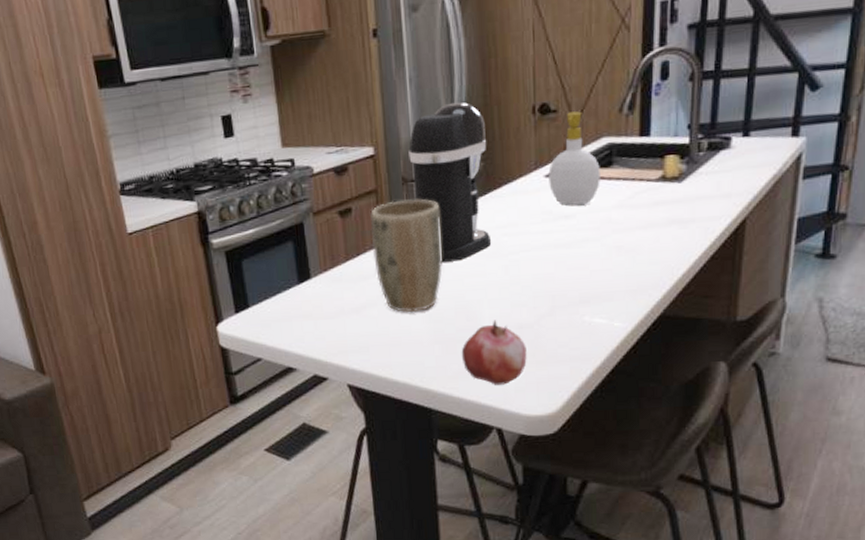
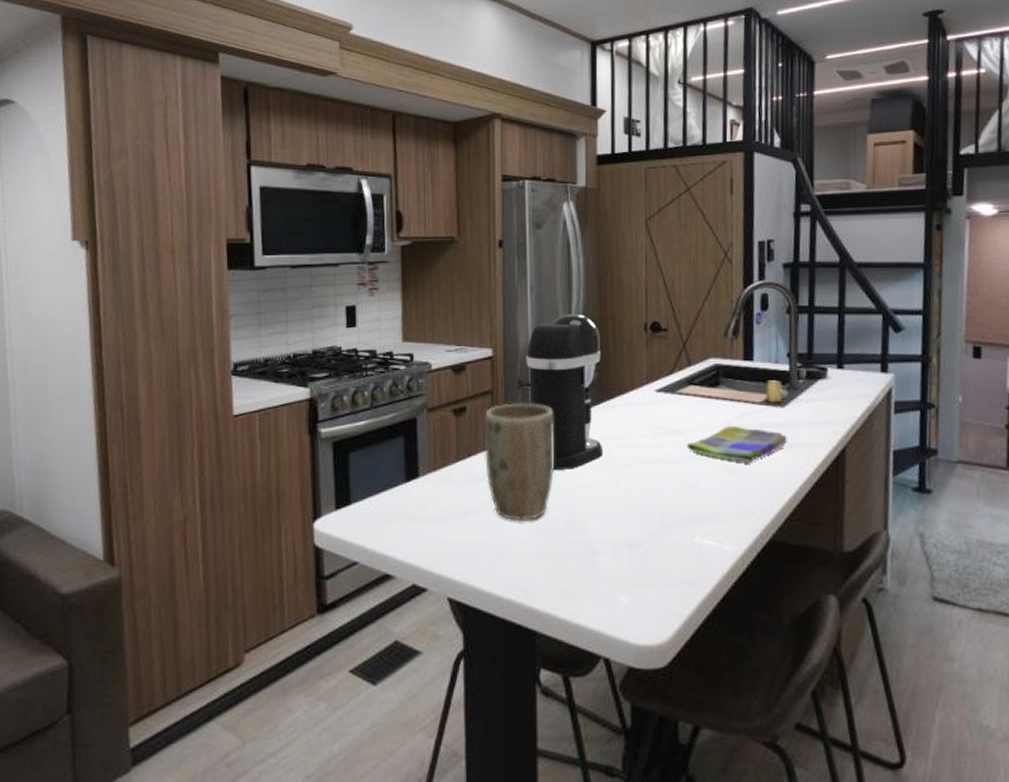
fruit: present [461,320,527,385] -> none [569,535,637,608]
soap bottle: present [548,111,600,205] -> none [659,332,708,421]
dish towel: none [577,205,685,243] -> present [686,425,789,464]

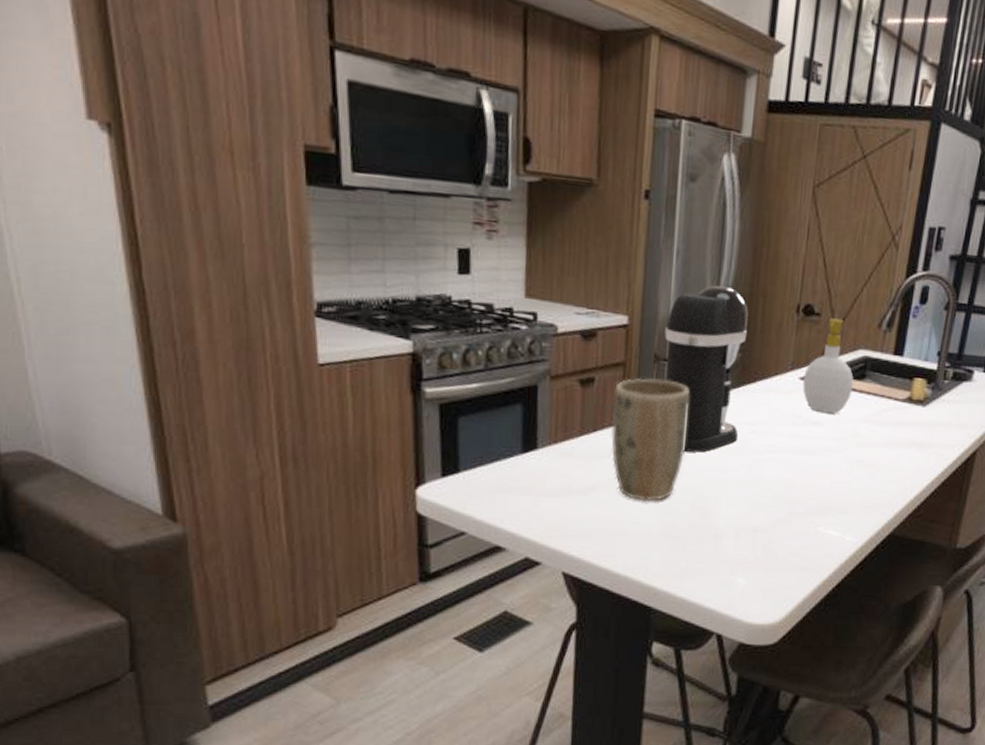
soap bottle: none [659,332,708,421] -> present [802,318,854,413]
dish towel: present [686,425,789,464] -> none [823,420,924,460]

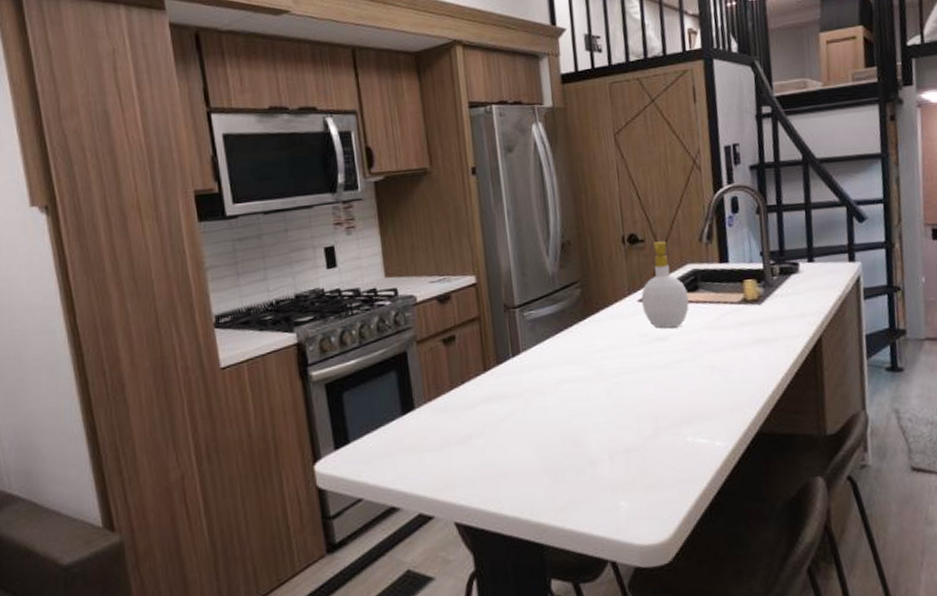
plant pot: present [611,377,690,502] -> none [474,325,547,441]
coffee maker: present [664,285,748,453] -> none [509,233,594,388]

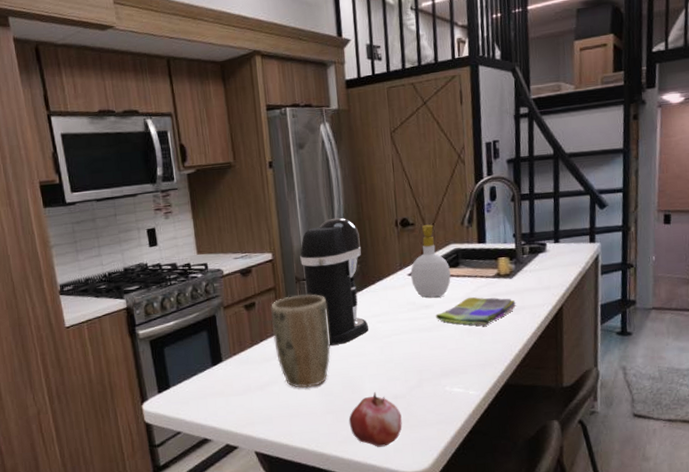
plant pot: none [474,325,547,441] -> present [271,294,331,388]
coffee maker: none [509,233,594,388] -> present [300,217,369,345]
fruit: none [570,444,636,514] -> present [348,392,403,447]
dish towel: none [672,327,768,362] -> present [435,297,517,326]

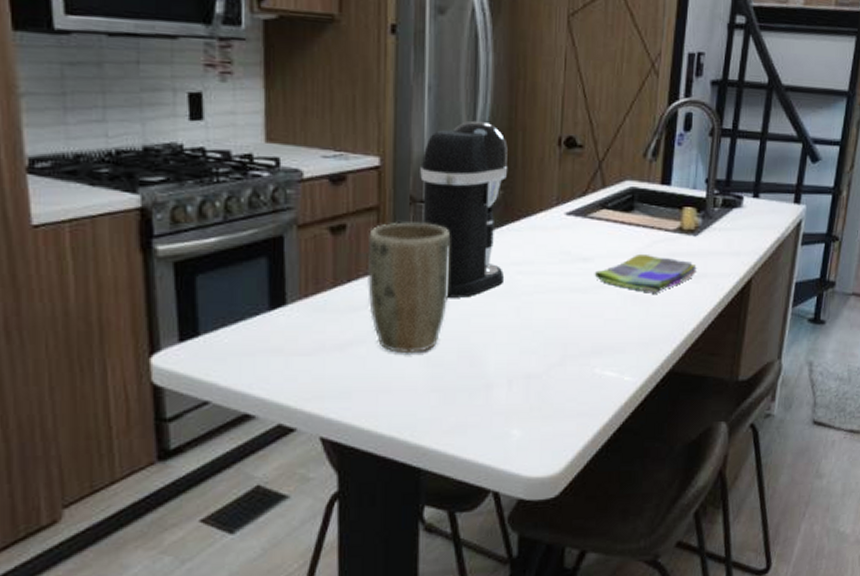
fruit: present [348,392,403,447] -> none [460,367,533,442]
soap bottle: present [410,224,451,298] -> none [569,149,621,248]

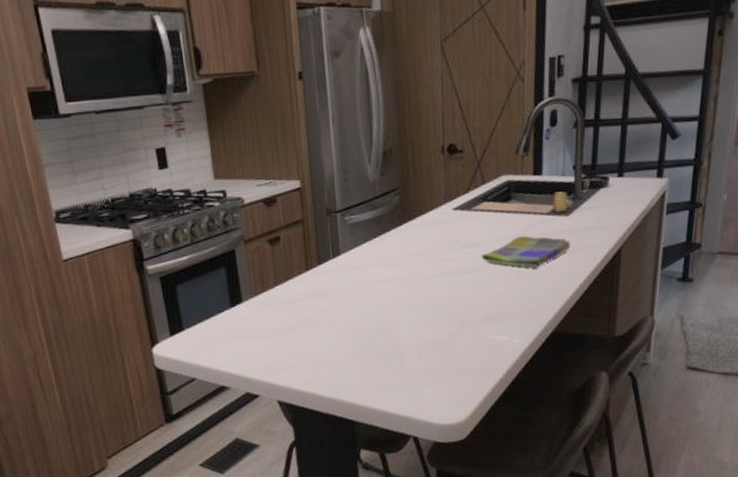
plant pot: present [366,222,451,354] -> none [298,229,364,333]
coffee maker: present [420,120,508,298] -> none [332,141,408,287]

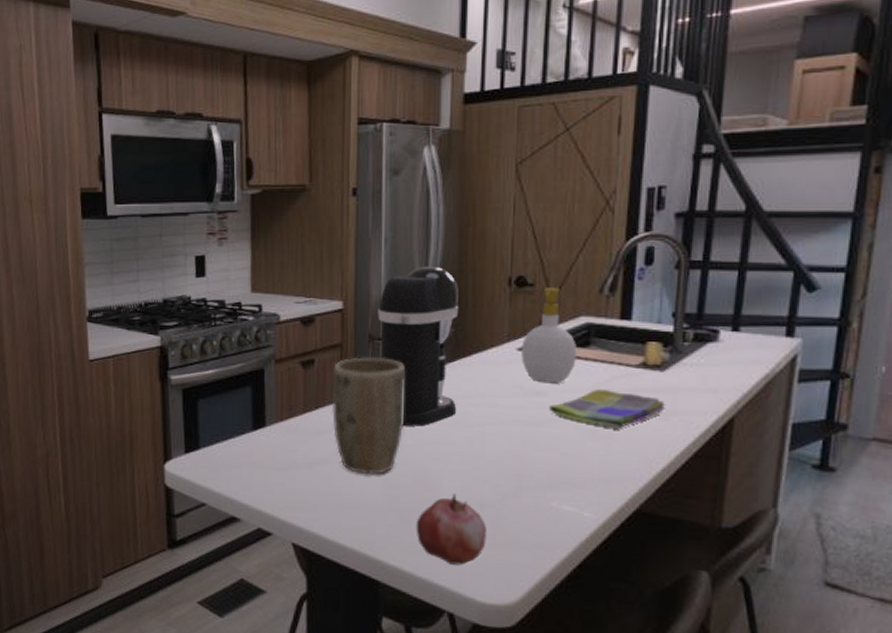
plant pot: none [298,229,364,333] -> present [331,357,406,475]
coffee maker: none [332,141,408,287] -> present [378,266,459,426]
fruit: none [381,338,439,398] -> present [415,493,487,565]
soap bottle: none [456,152,501,235] -> present [521,287,577,383]

